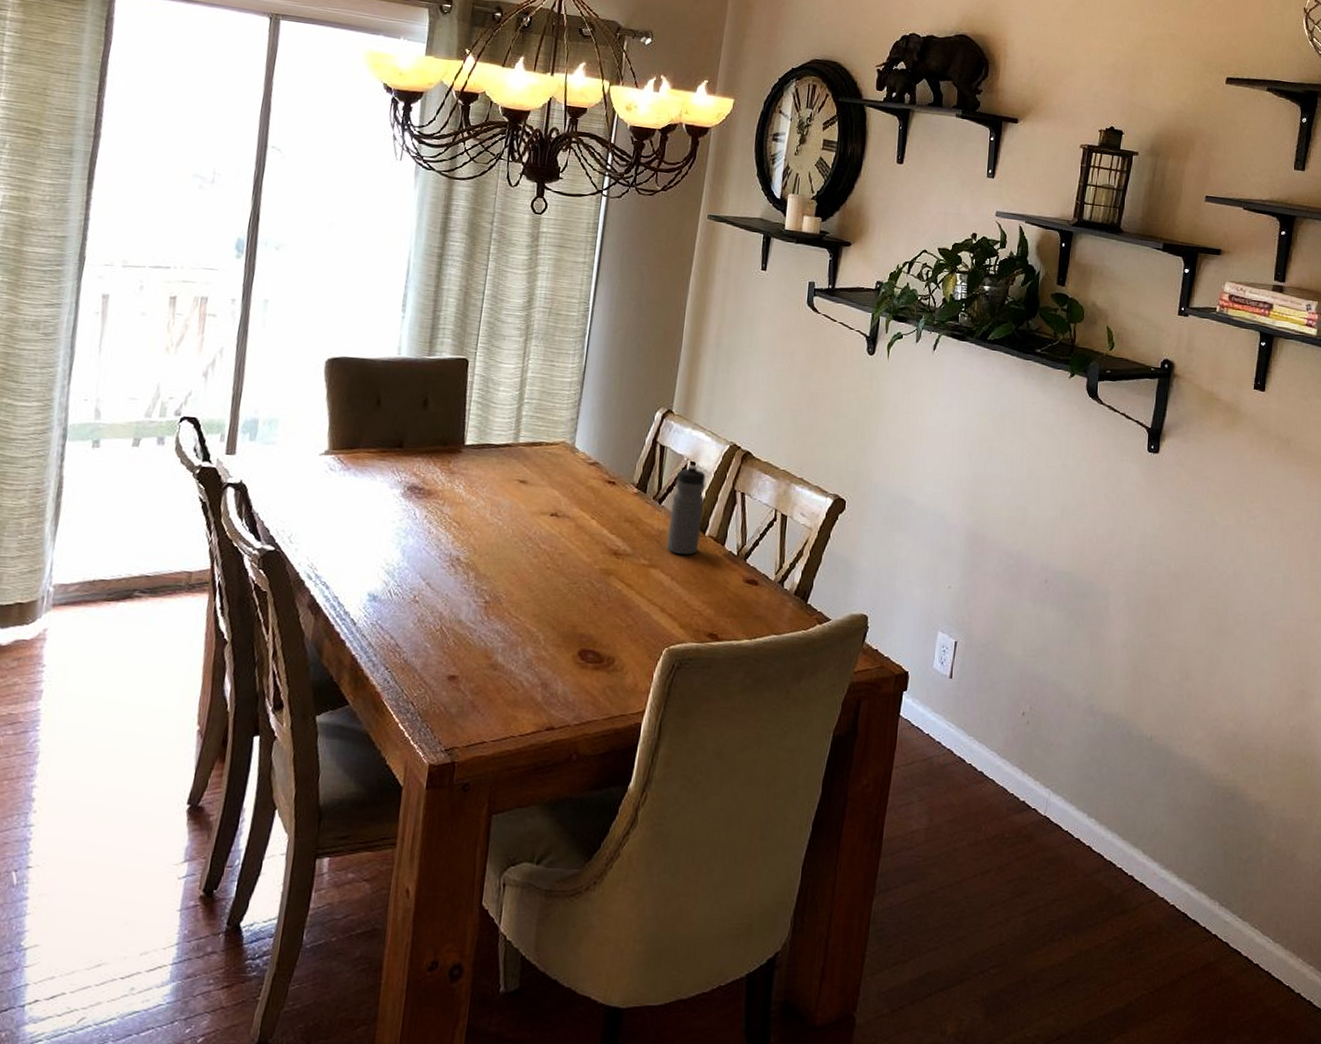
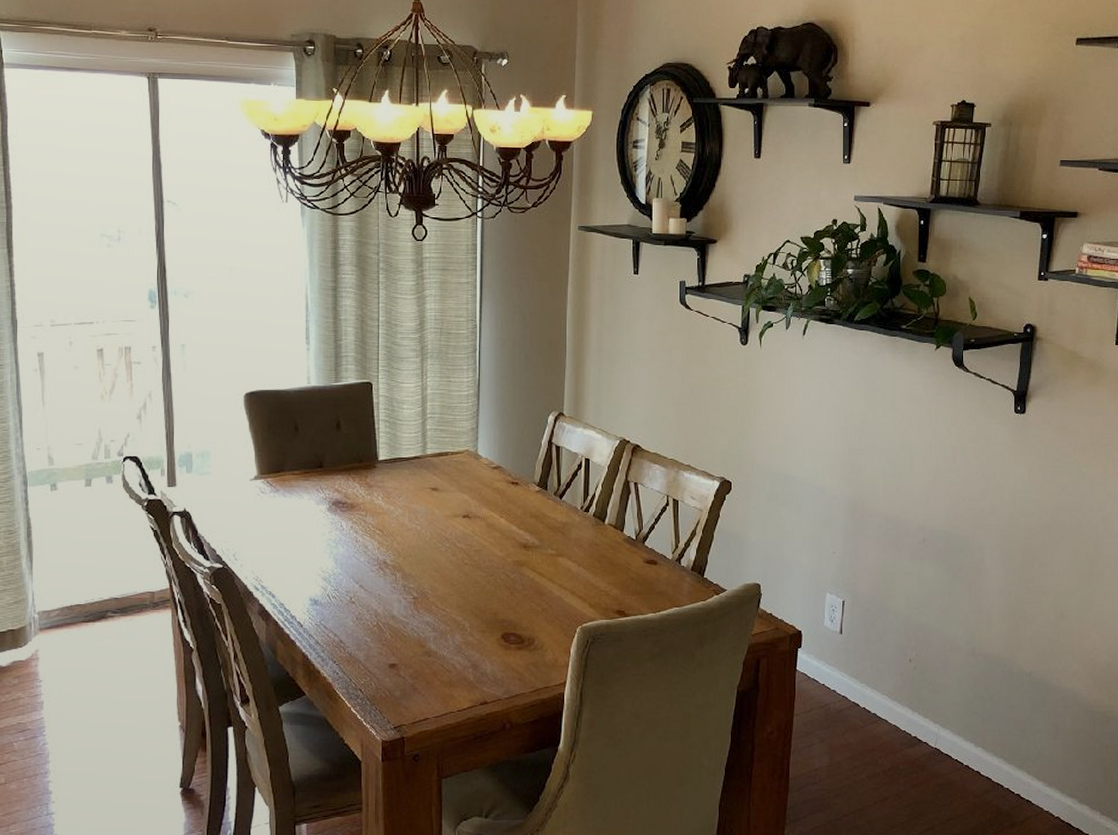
water bottle: present [666,464,706,555] -> none [570,461,601,543]

